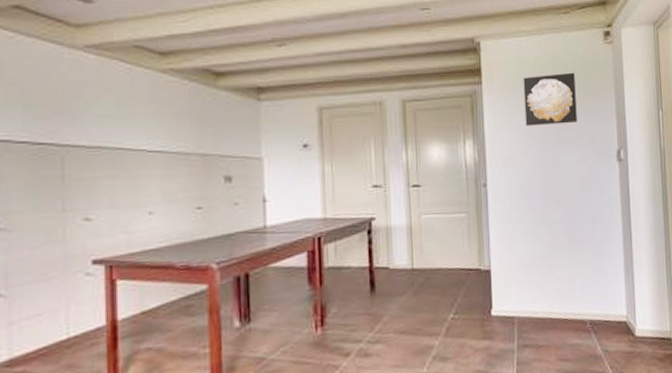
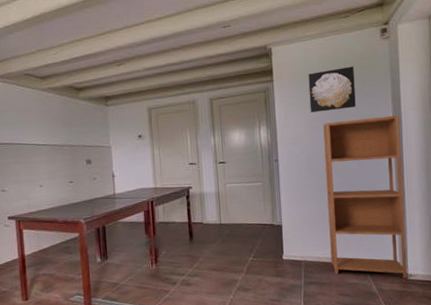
bookcase: none [540,135,636,336] -> present [323,115,408,279]

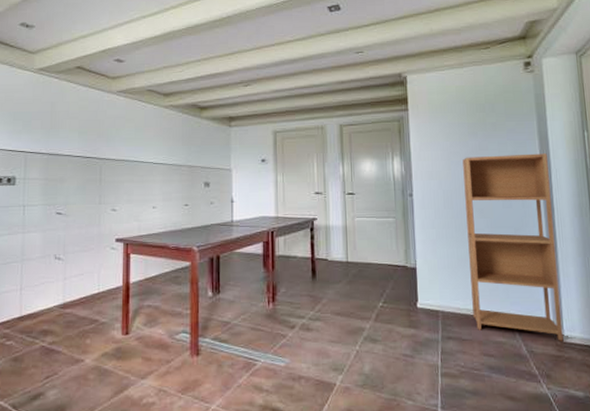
wall art: present [308,66,356,113] -> none [446,99,499,145]

